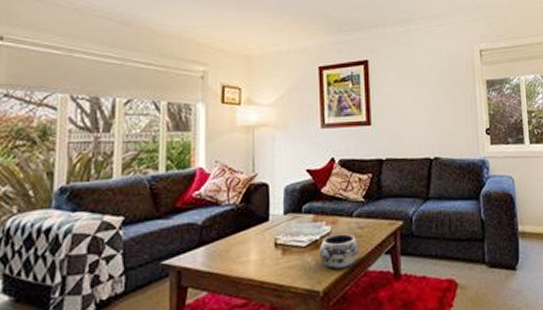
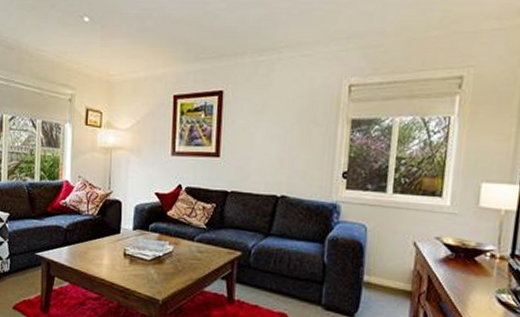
decorative bowl: present [319,233,360,269] -> none [161,254,198,285]

